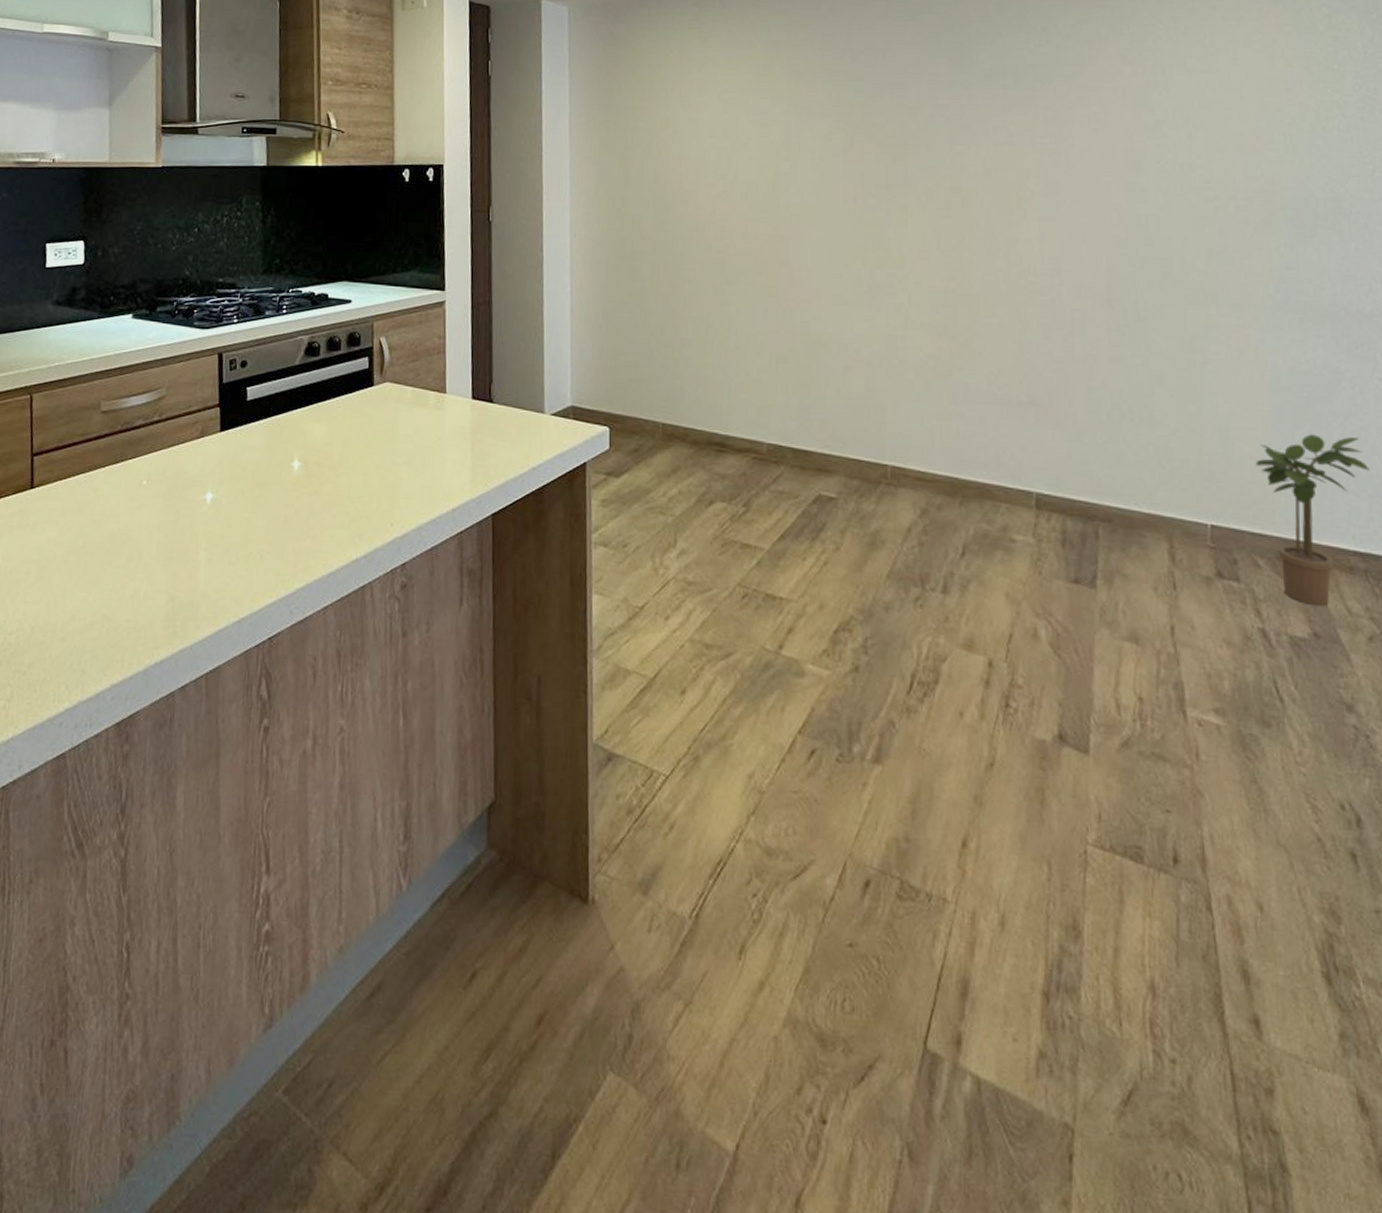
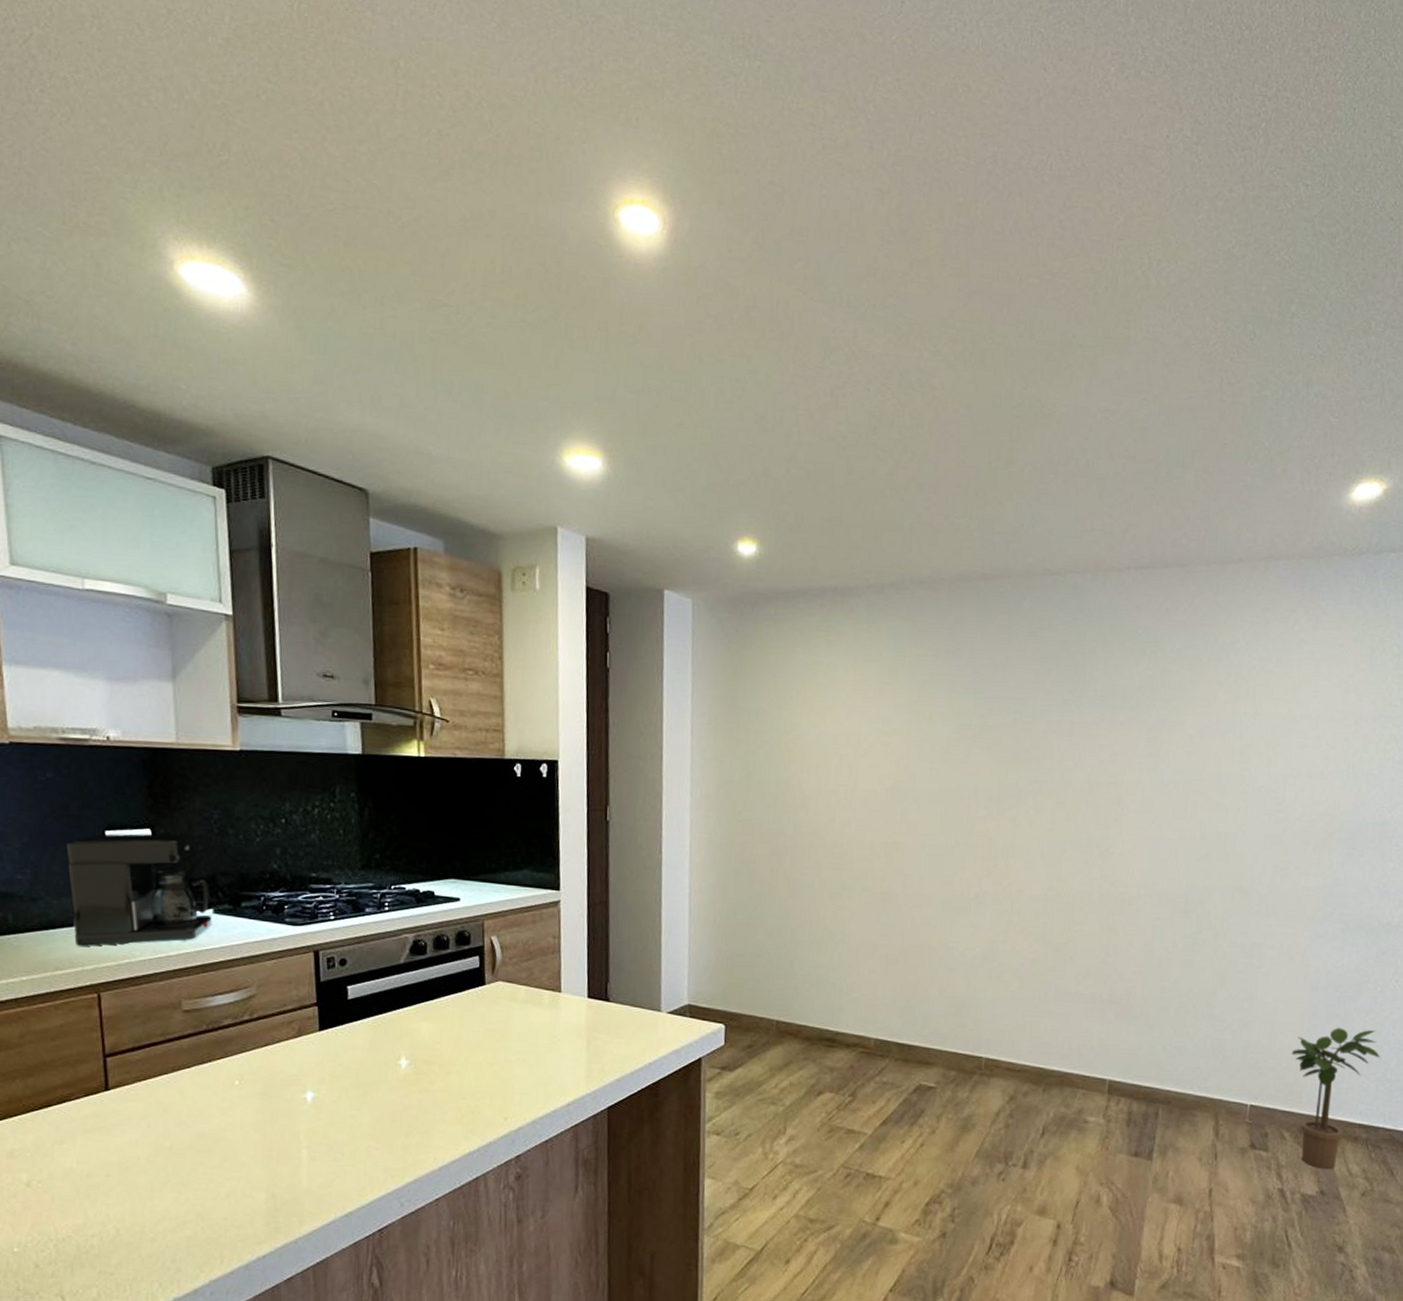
coffee maker: none [13,244,131,350] -> present [66,833,212,946]

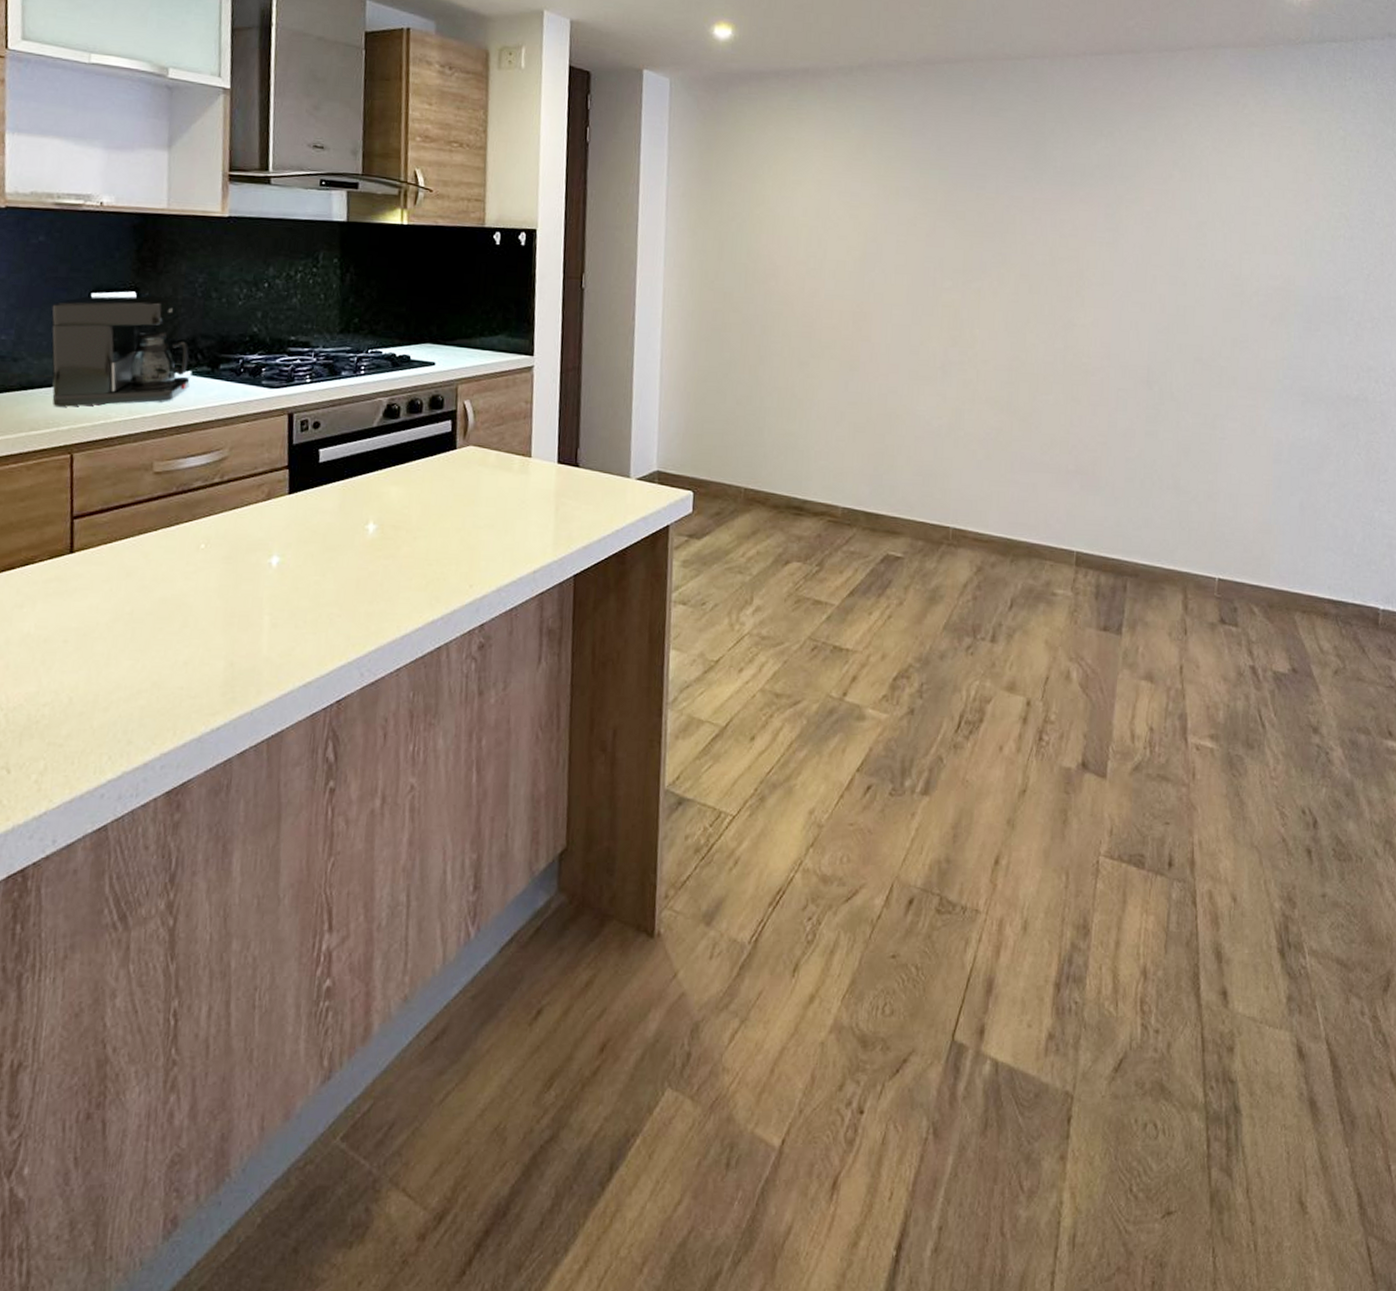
potted plant: present [1291,1028,1380,1169] -> none [1257,500,1346,646]

